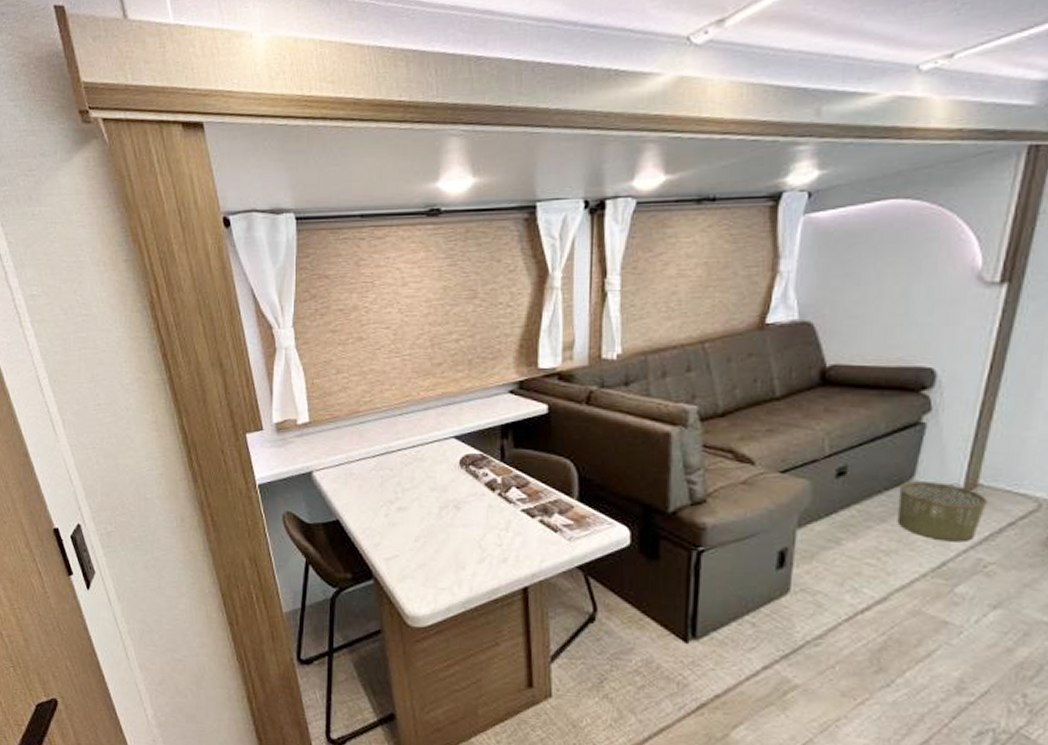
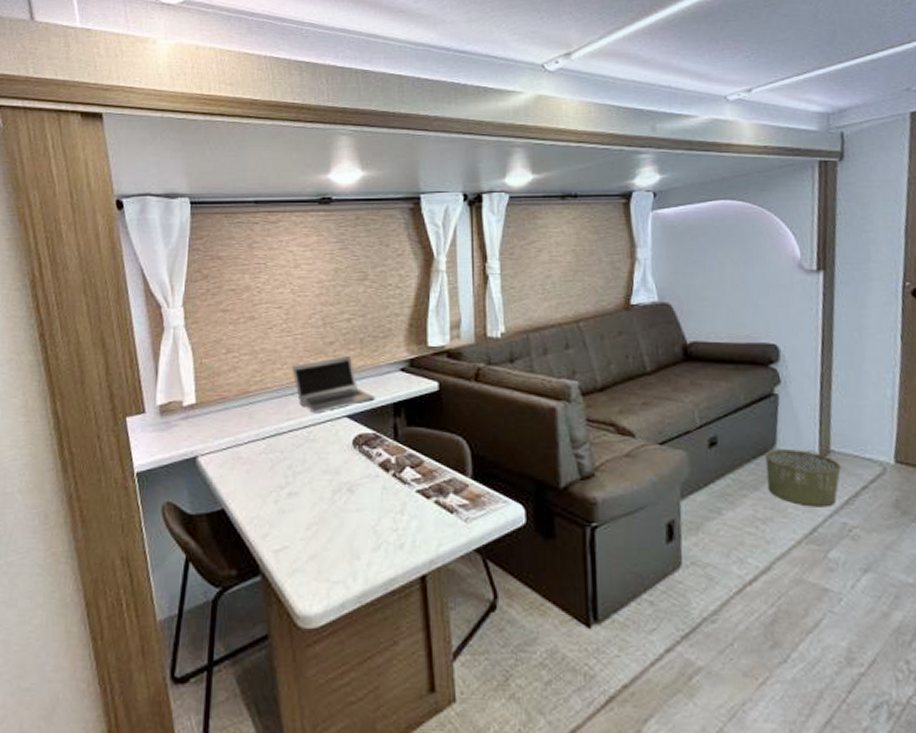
laptop: none [400,378,483,434] -> present [292,356,376,414]

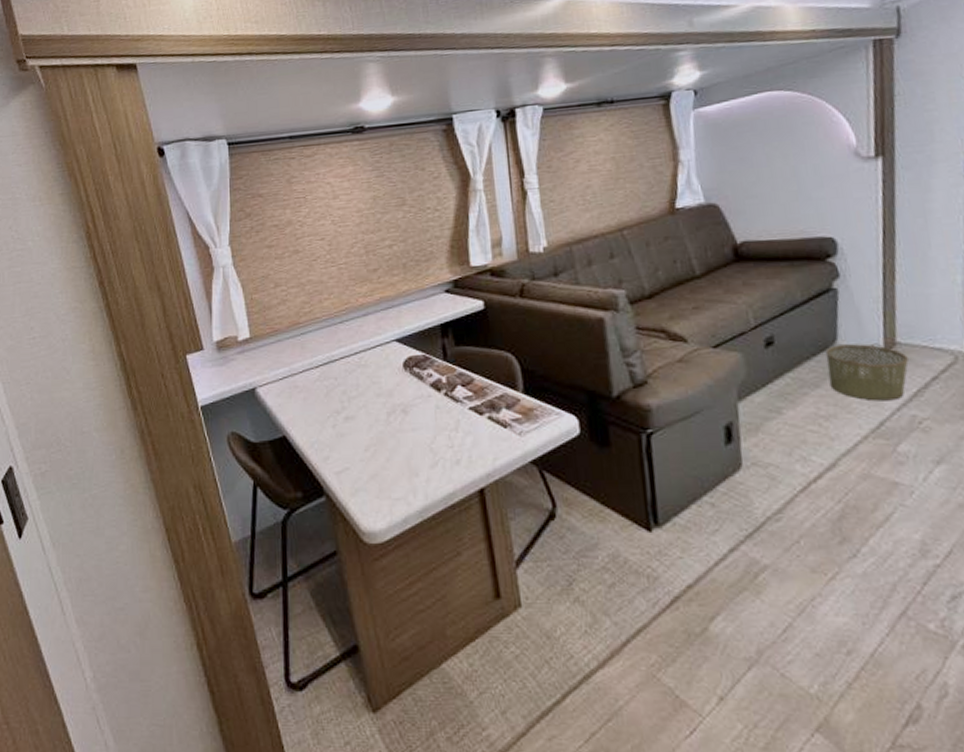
laptop: present [292,356,376,414] -> none [339,282,422,340]

